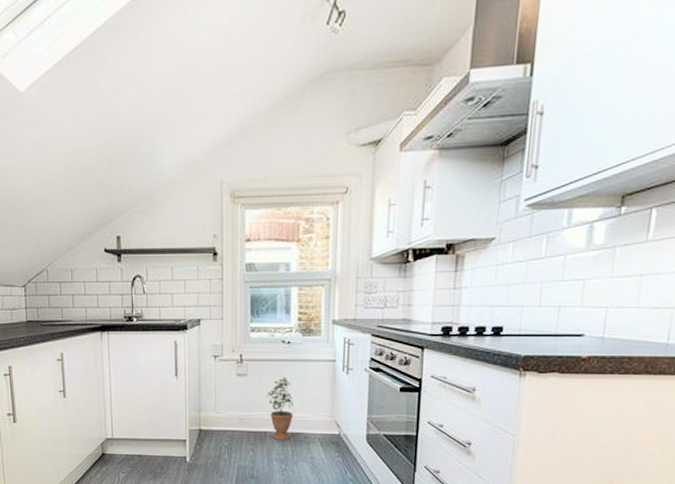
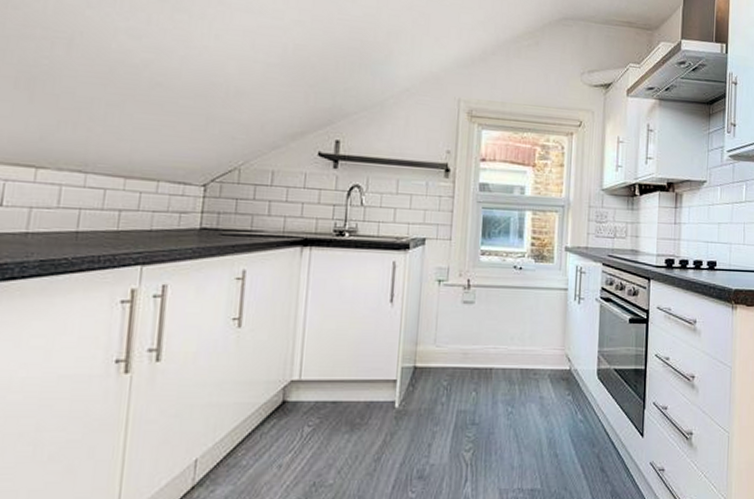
potted plant: present [266,375,293,441] -> none [494,304,523,379]

